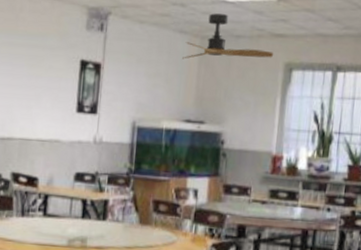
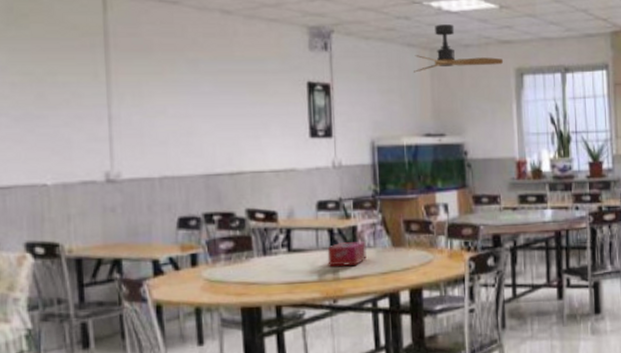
tissue box: none [77,213,115,237] -> present [327,242,367,266]

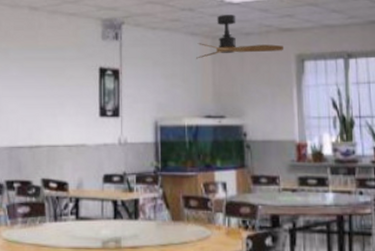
tissue box: present [327,242,367,266] -> none [111,214,147,237]

